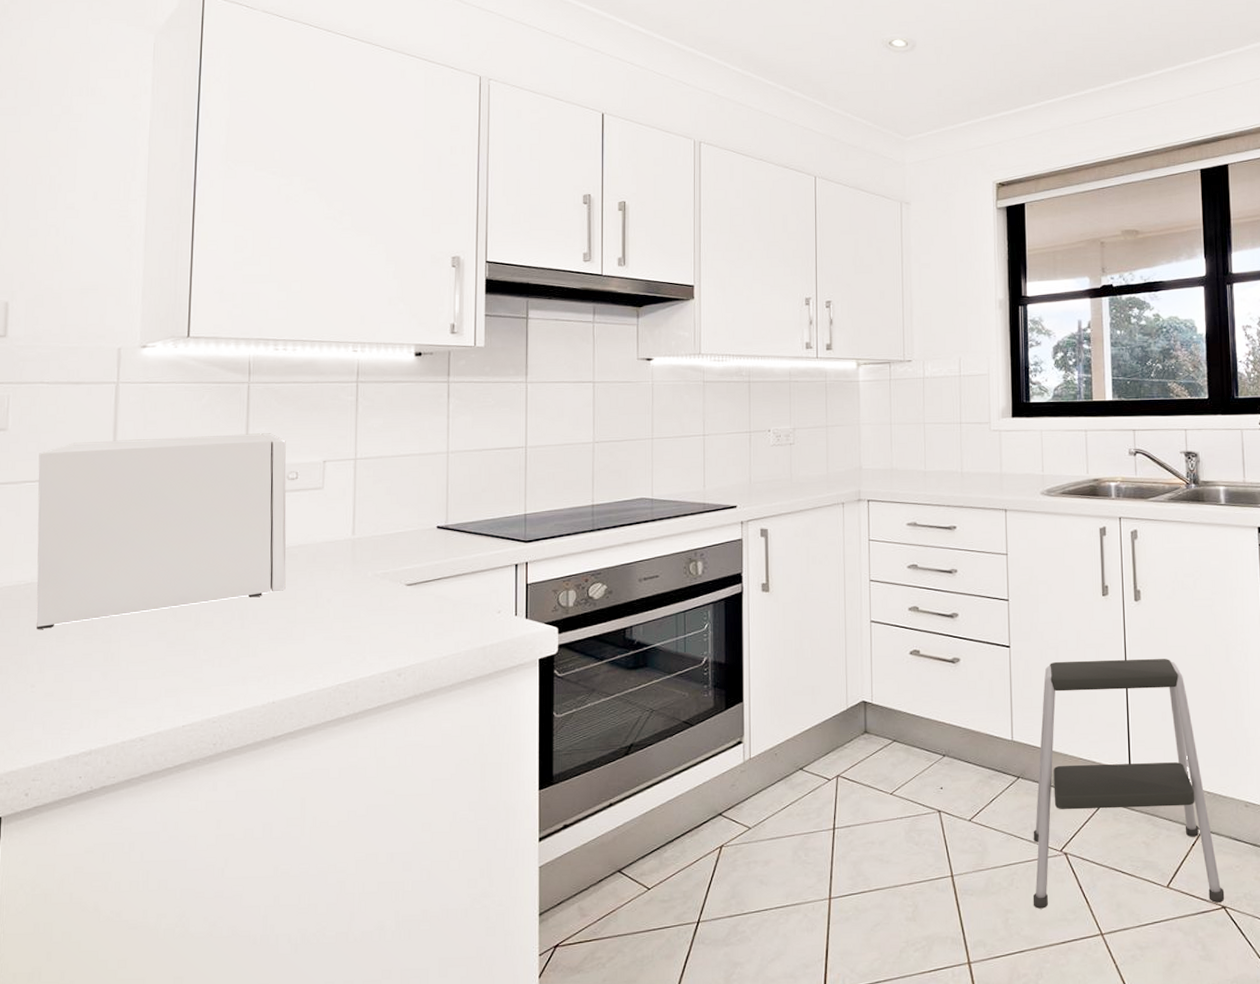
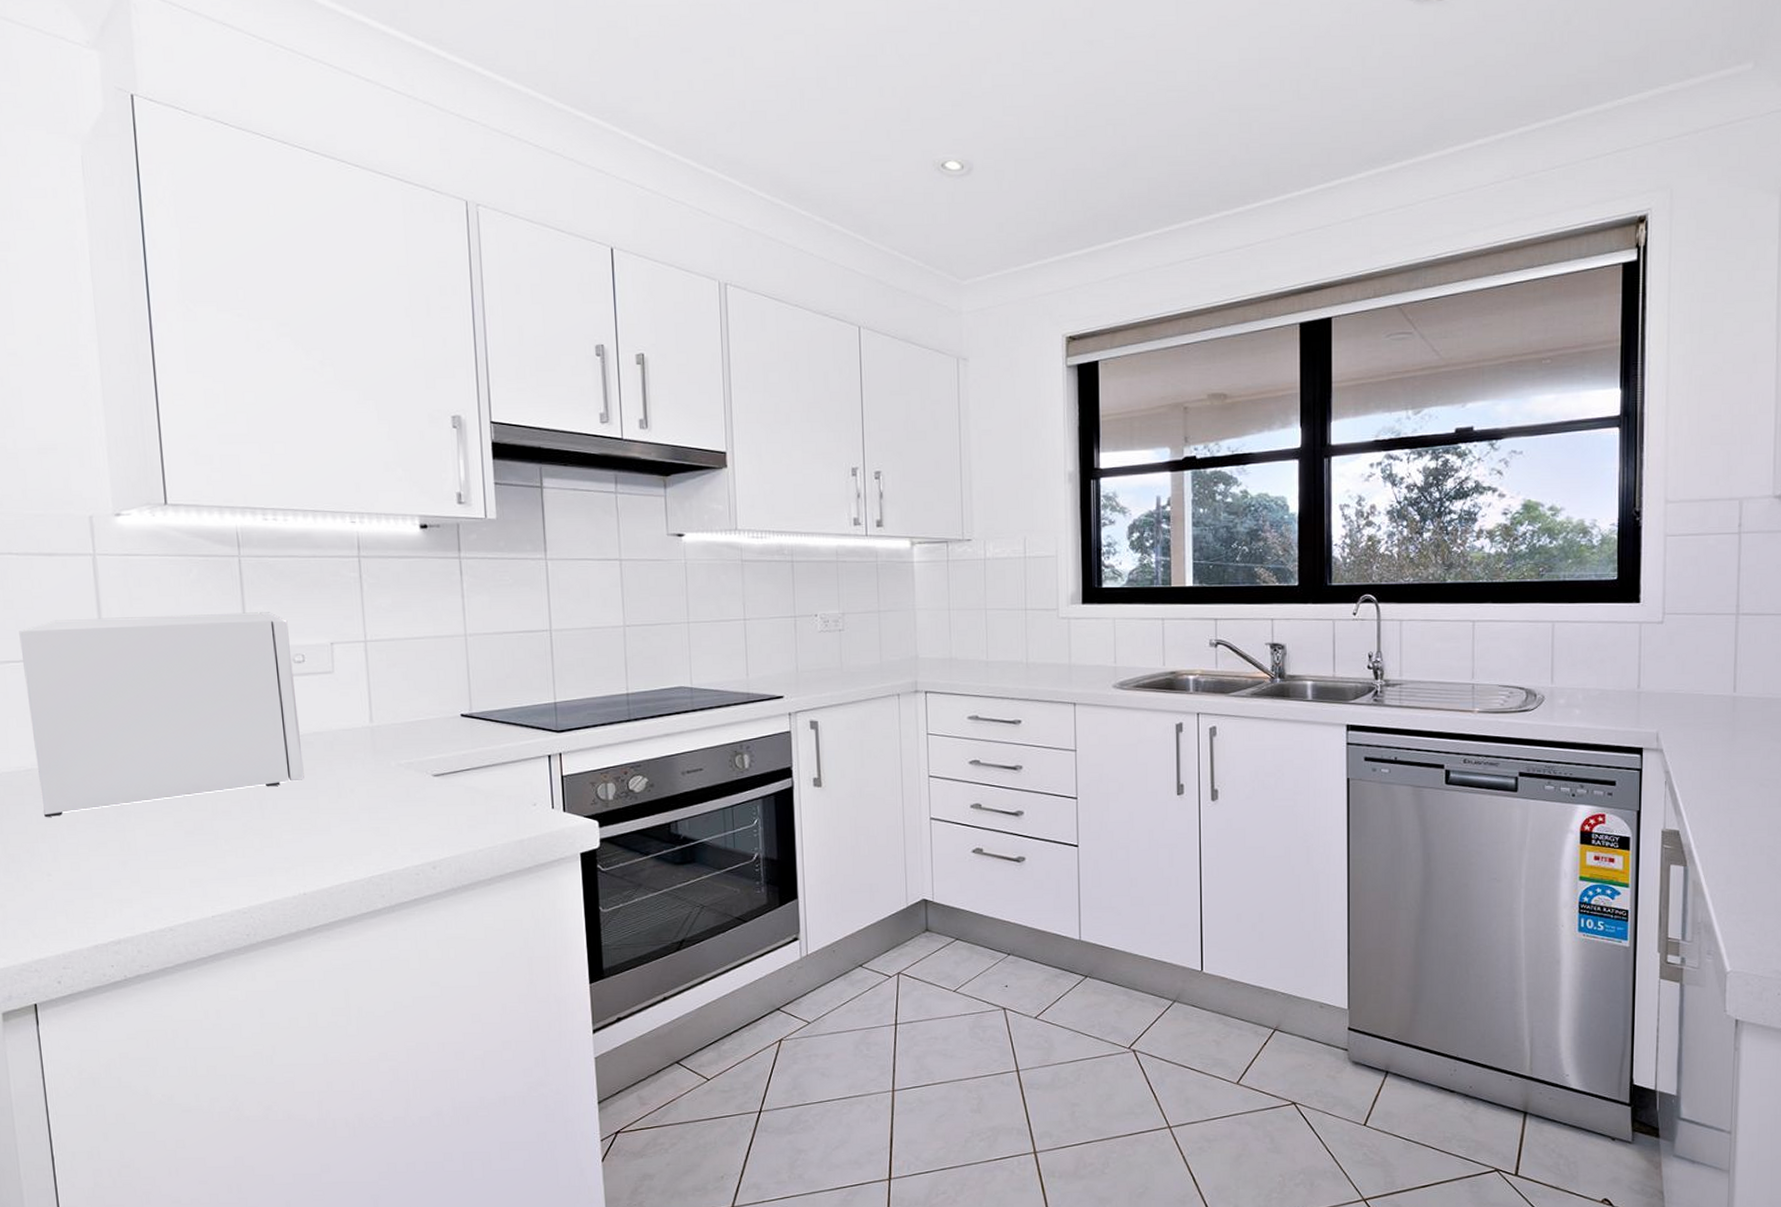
step stool: present [1032,659,1225,909] -> none [1100,860,1295,1103]

